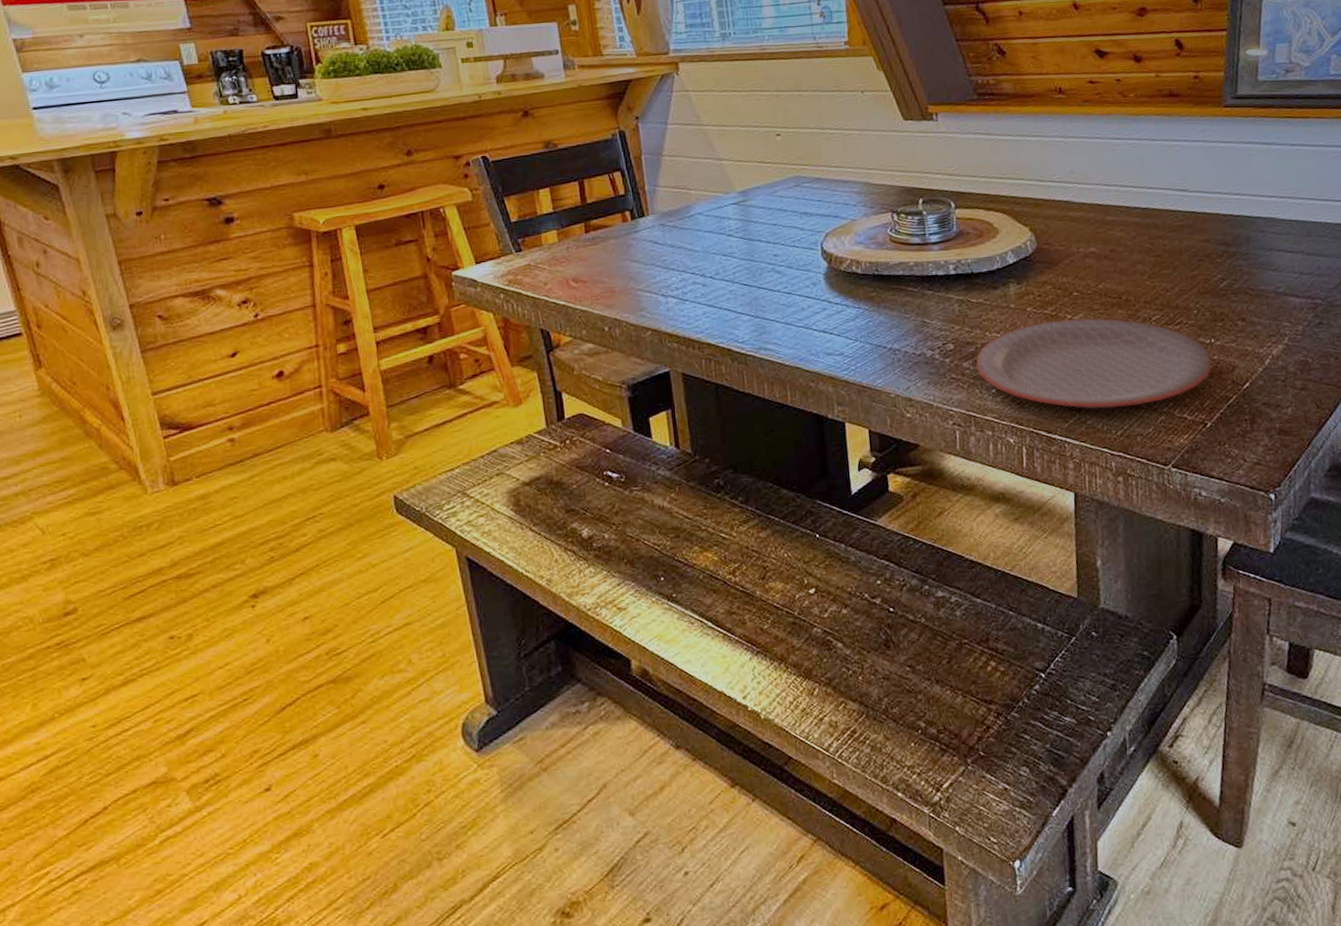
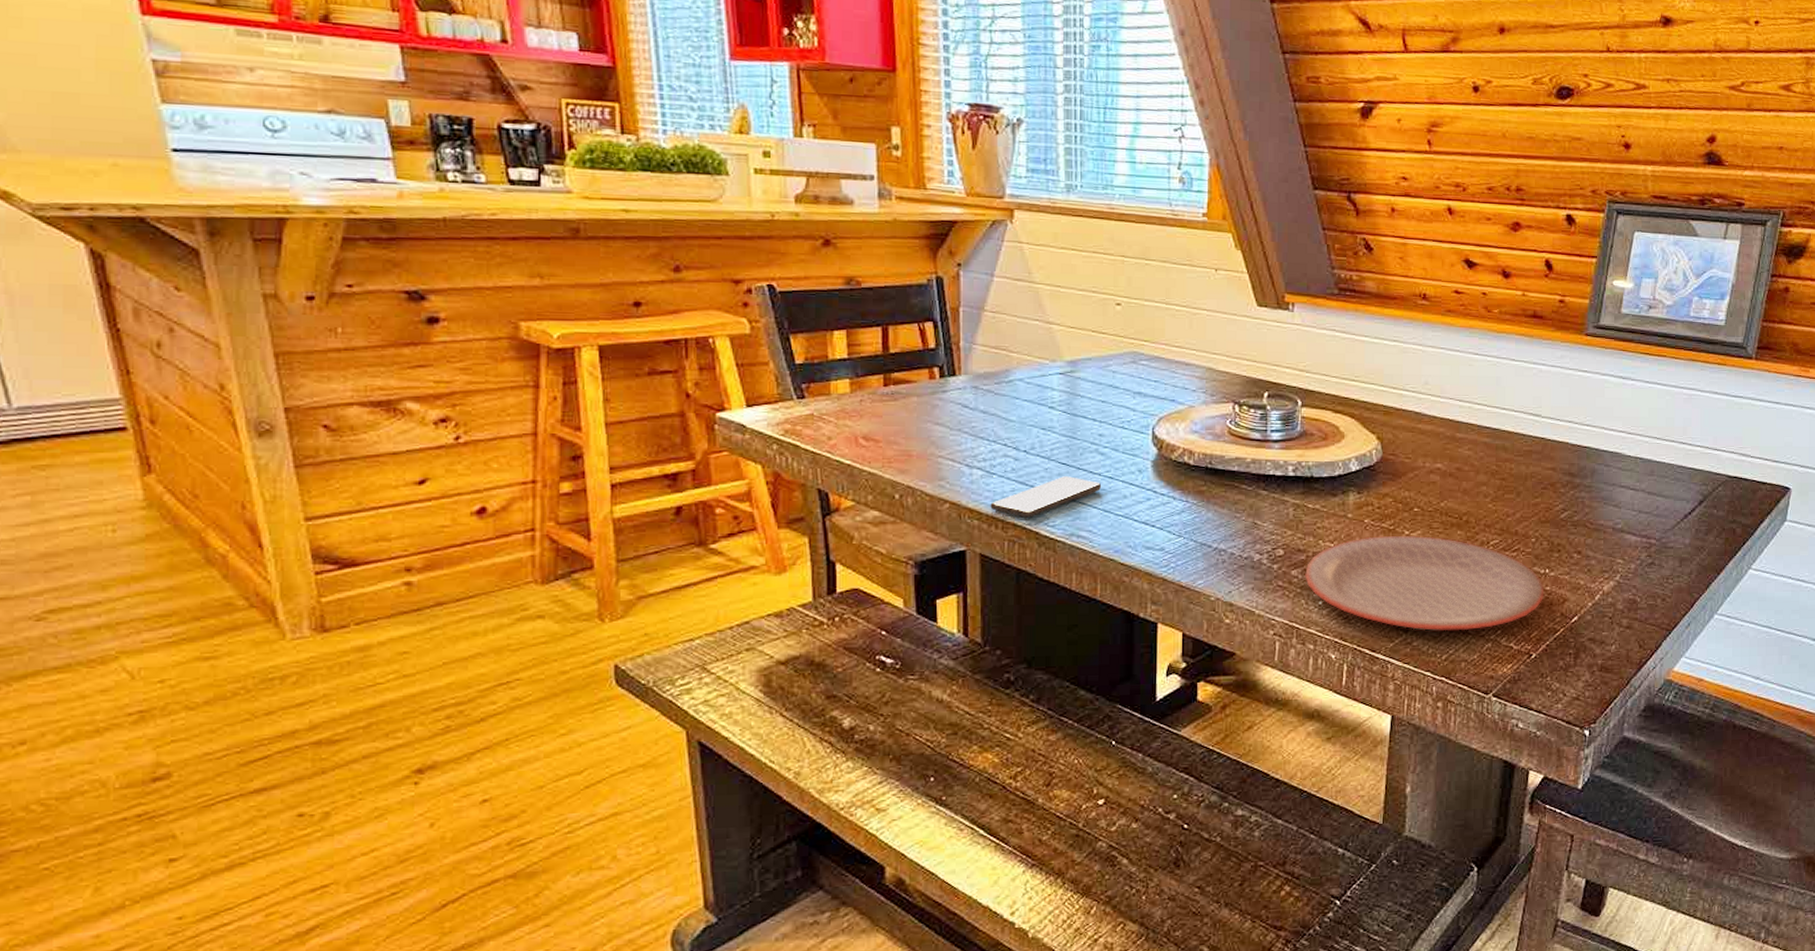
smartphone: none [686,295,782,337] -> present [990,476,1102,518]

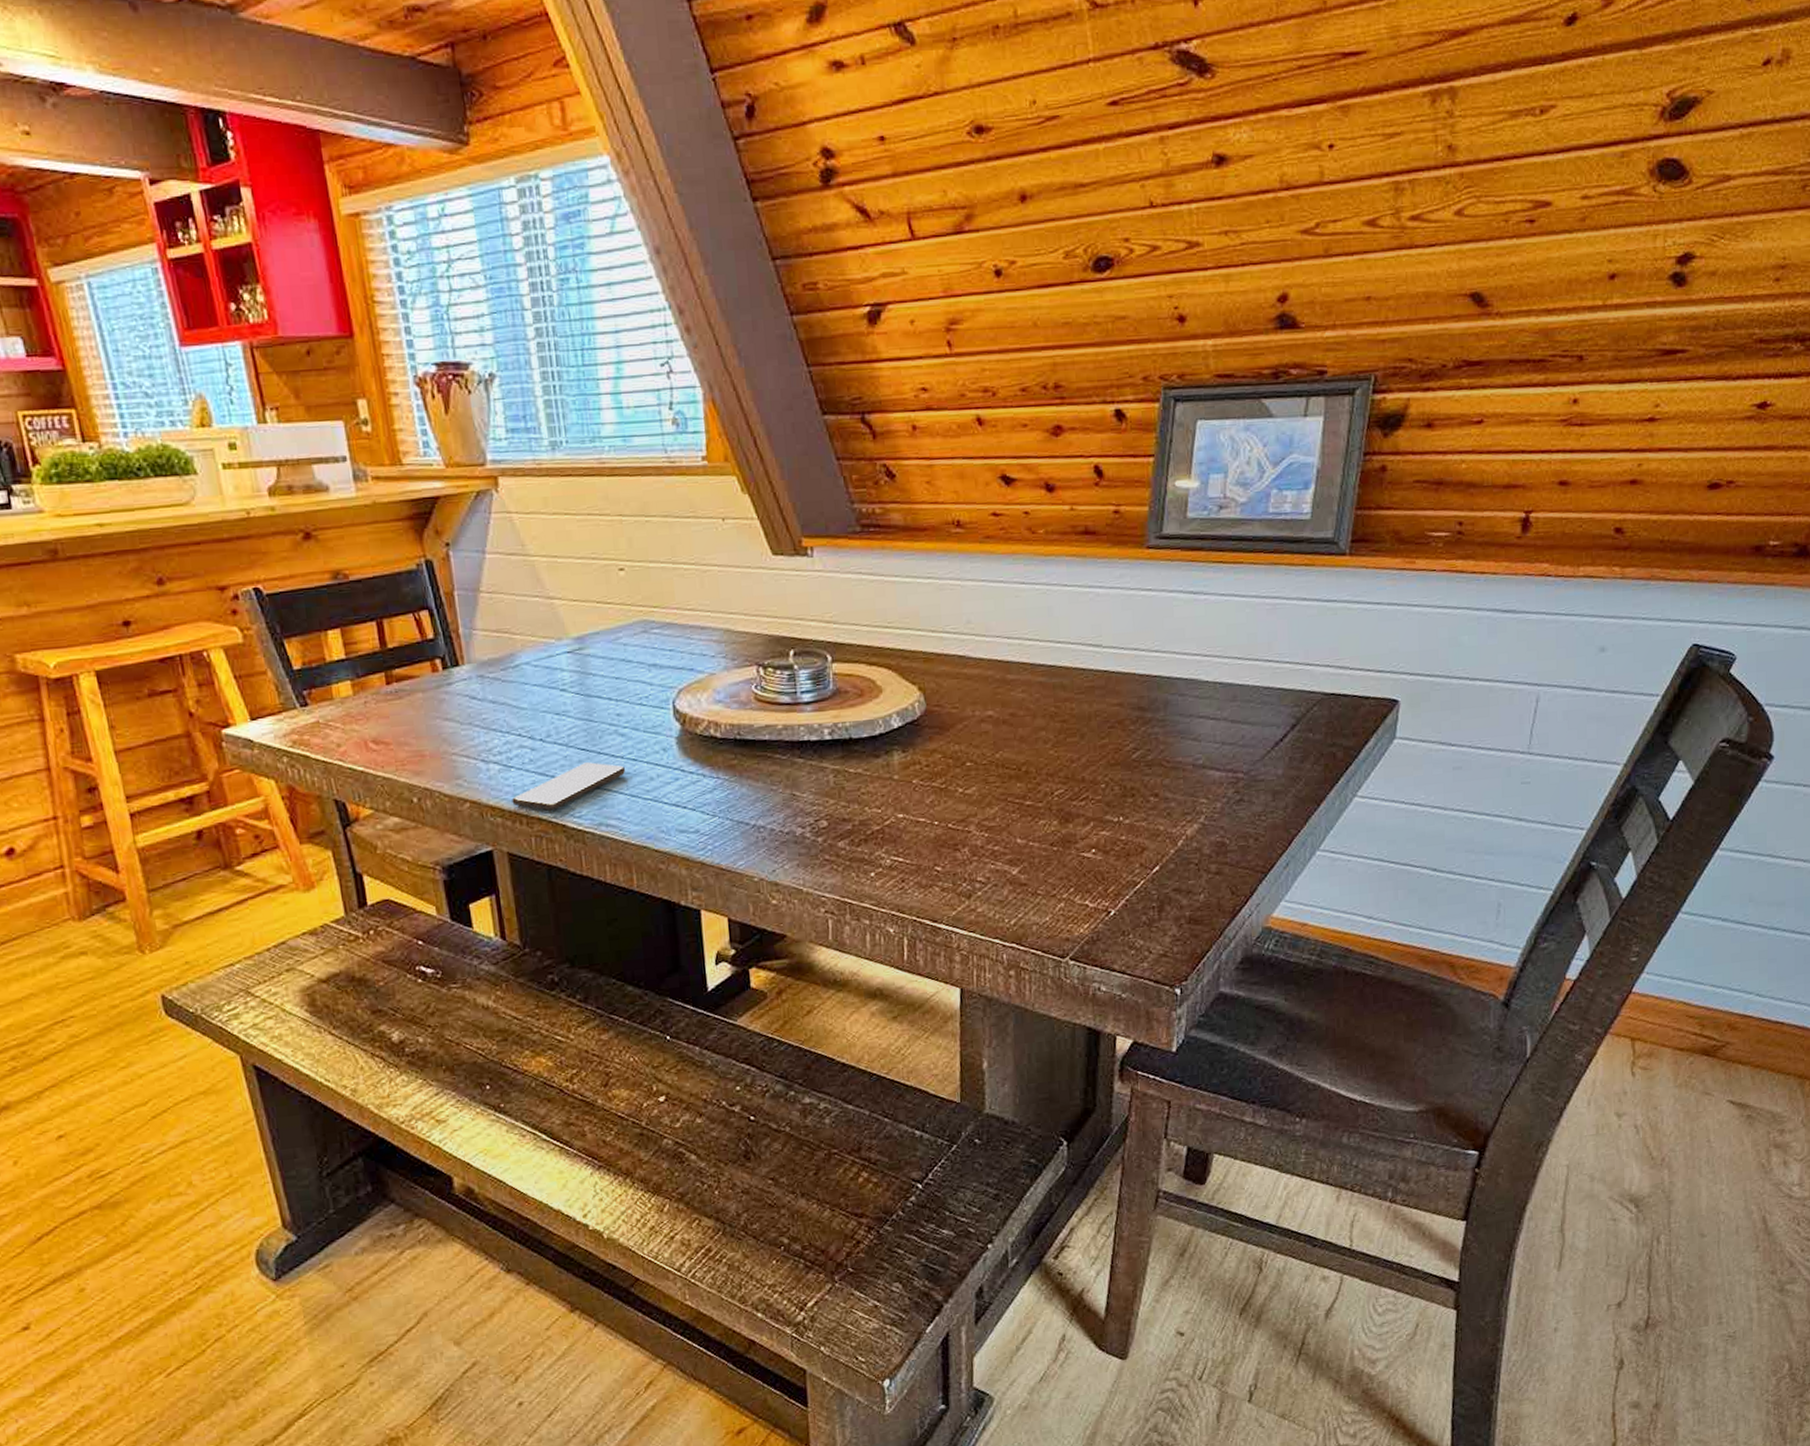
plate: present [1305,536,1545,631] -> none [853,792,1120,895]

